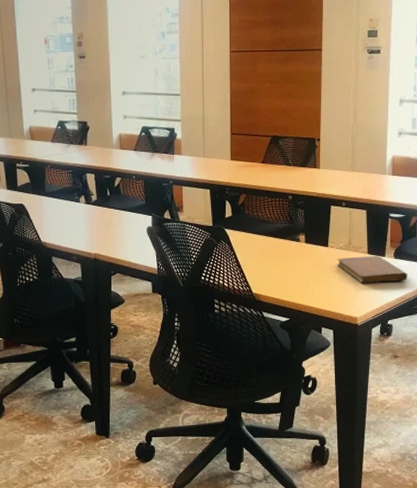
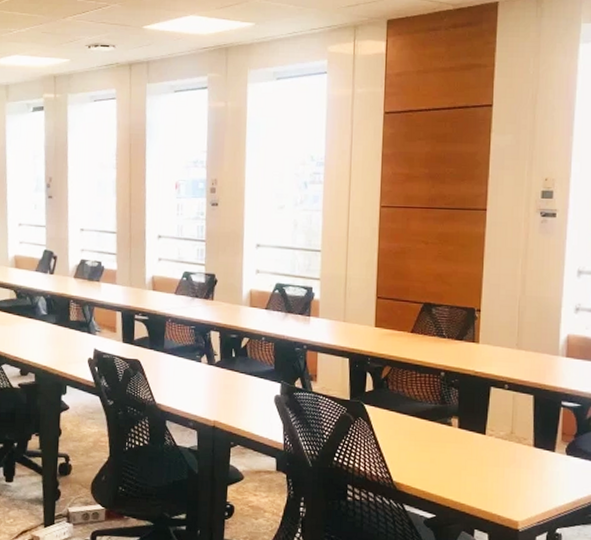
notebook: present [337,256,408,284] -> none [496,449,583,483]

